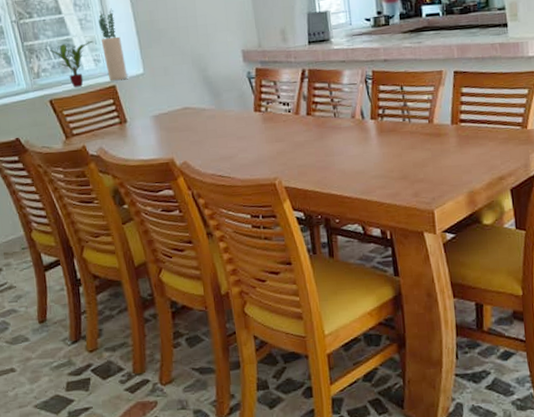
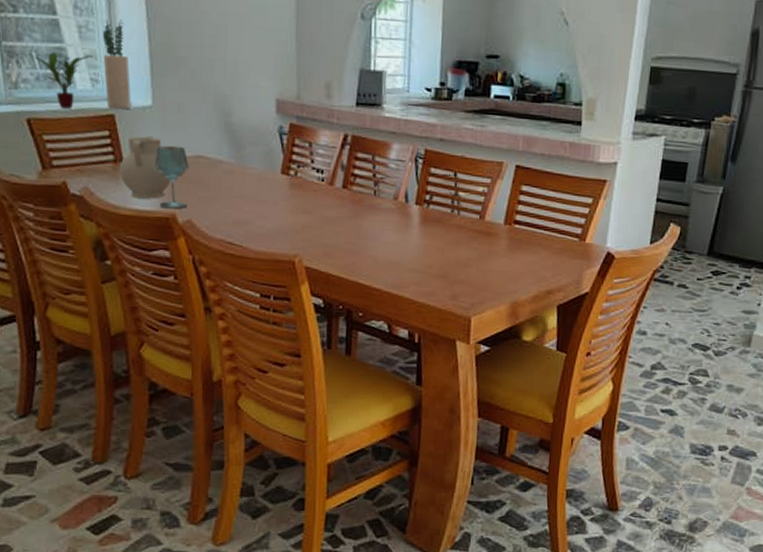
pitcher: none [124,97,166,150] -> present [119,135,171,199]
wine glass: none [151,102,182,155] -> present [153,145,189,209]

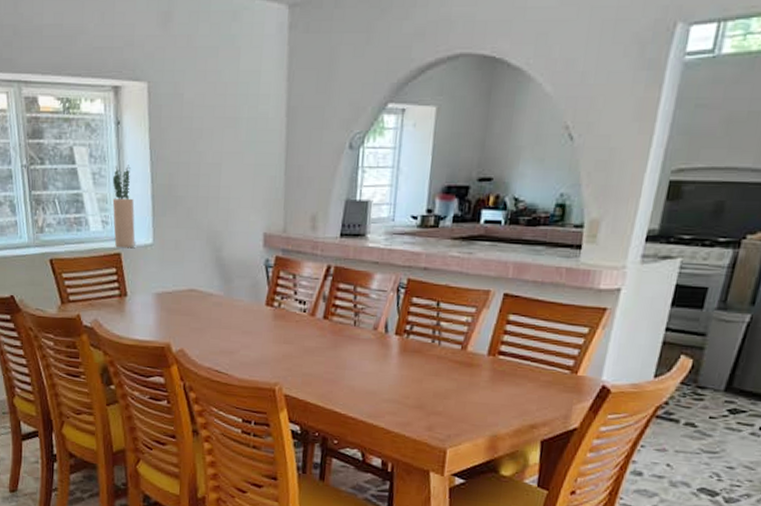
potted plant: present [34,52,94,110] -> none [56,199,105,250]
pitcher: present [119,135,171,199] -> none [123,271,167,330]
wine glass: present [153,145,189,209] -> none [152,280,183,339]

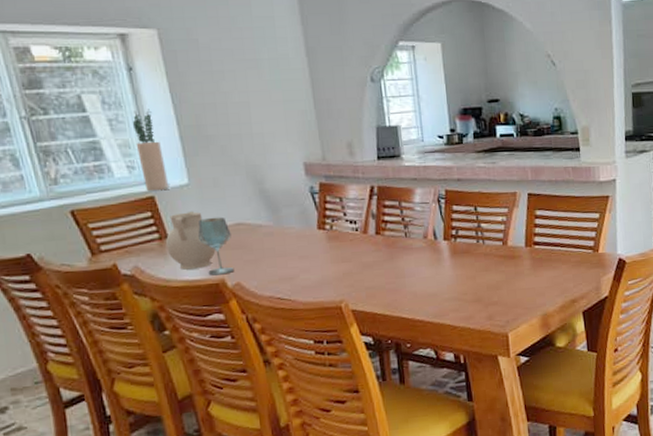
pitcher: none [123,271,167,330] -> present [165,210,216,270]
wine glass: none [152,280,183,339] -> present [197,217,235,276]

